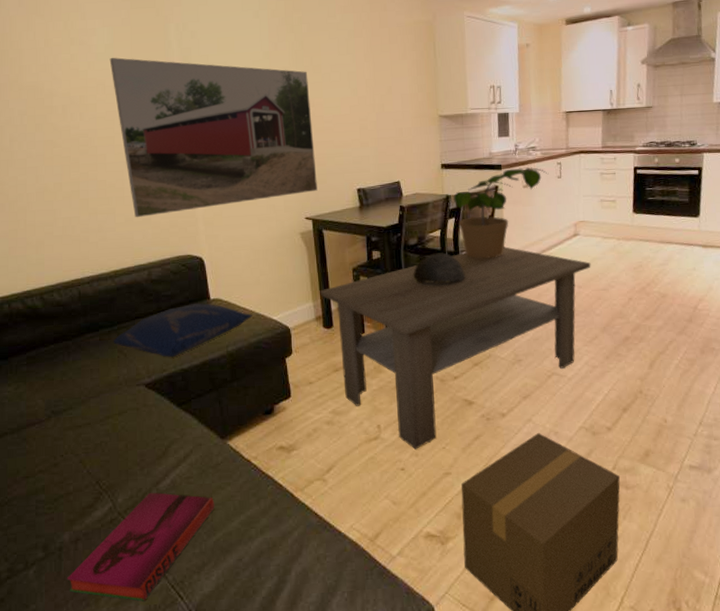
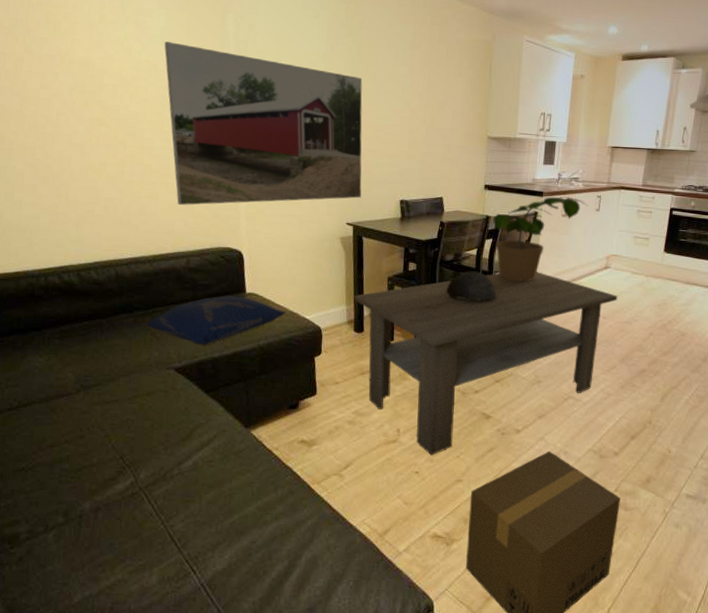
hardback book: present [67,492,215,602] -> none [85,471,234,572]

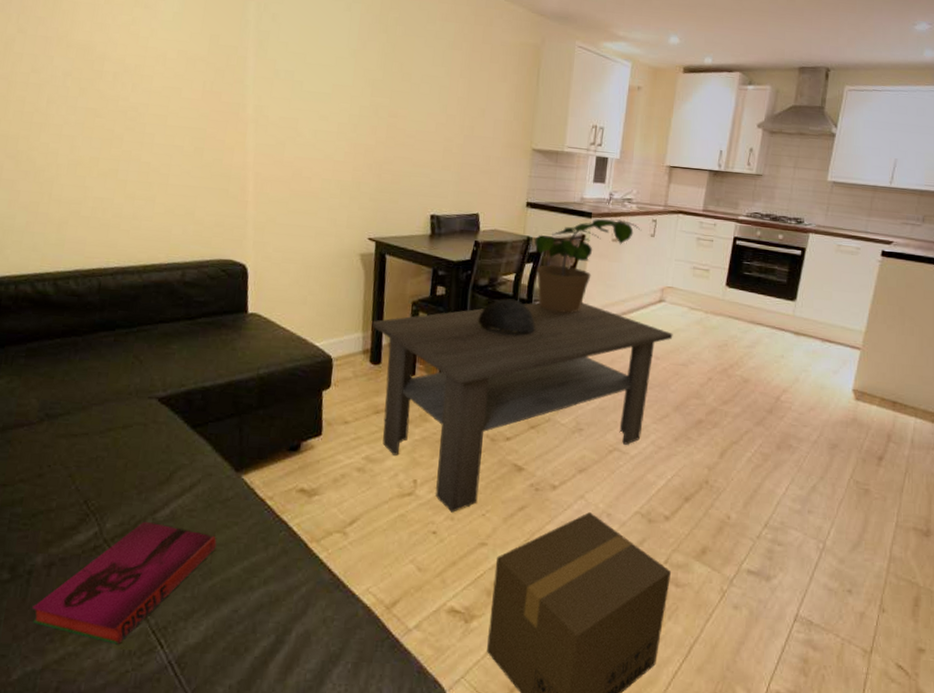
hardback book: none [85,471,234,572] -> present [32,521,217,645]
cushion: present [146,296,286,346] -> none [129,315,292,373]
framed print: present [164,42,363,205] -> none [175,28,396,211]

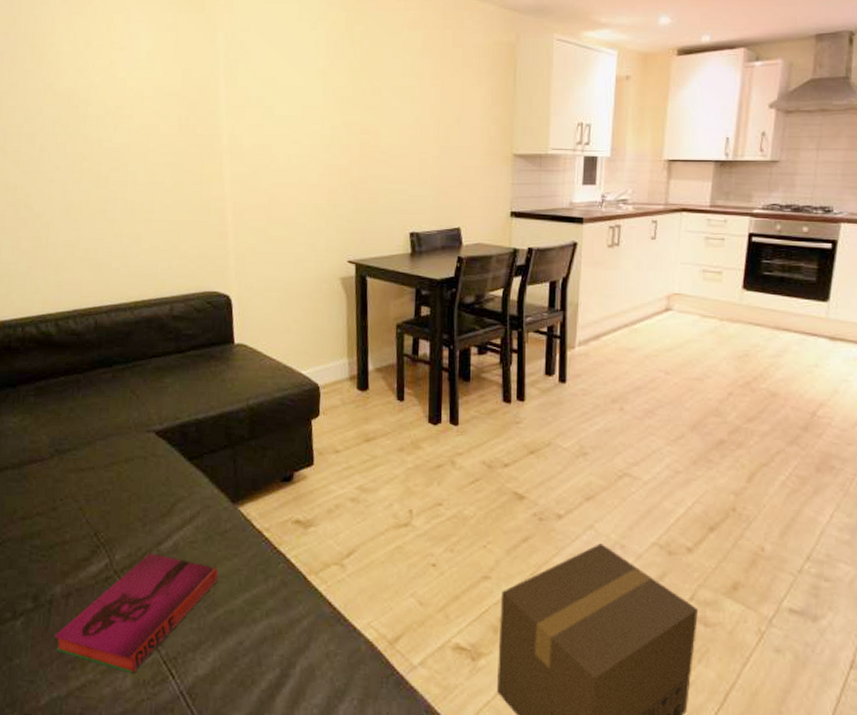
coffee table: present [372,302,673,513] -> none [357,315,684,544]
decorative bowl: present [478,298,535,334] -> none [466,315,528,353]
potted plant: present [534,218,642,313] -> none [522,223,641,328]

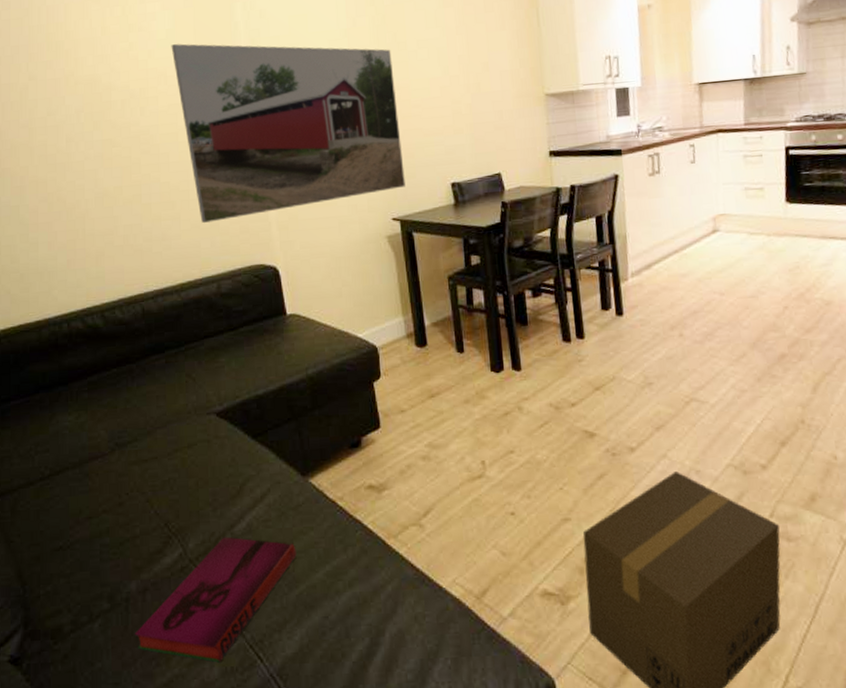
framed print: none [150,66,365,245] -> present [171,43,405,223]

